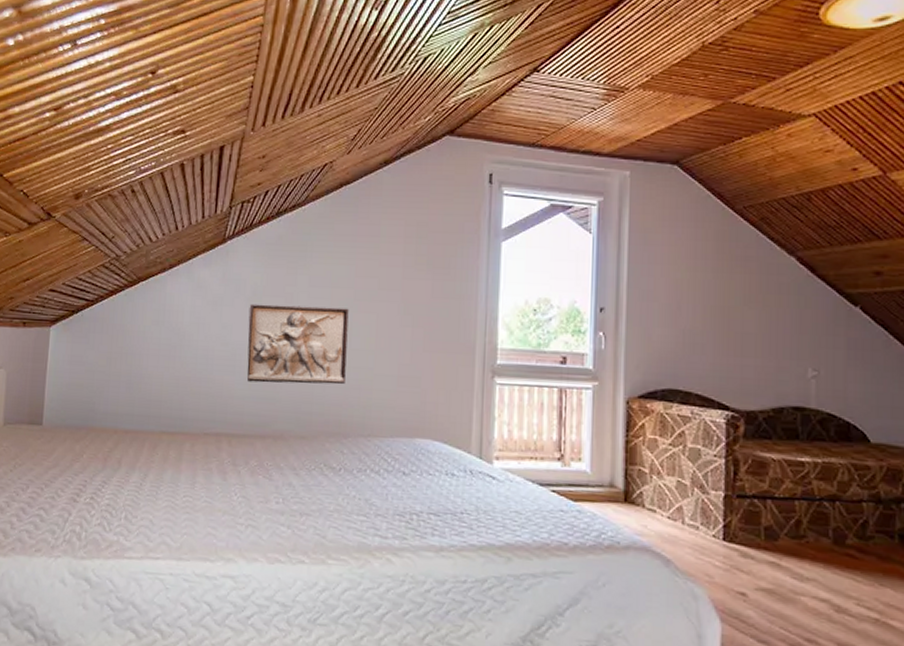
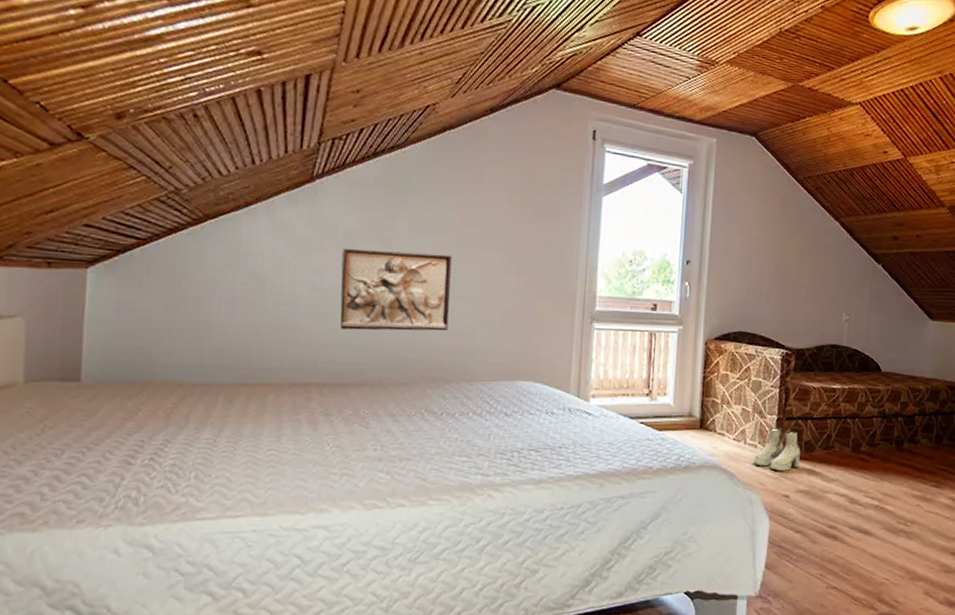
boots: none [695,505,759,562] -> present [753,426,800,471]

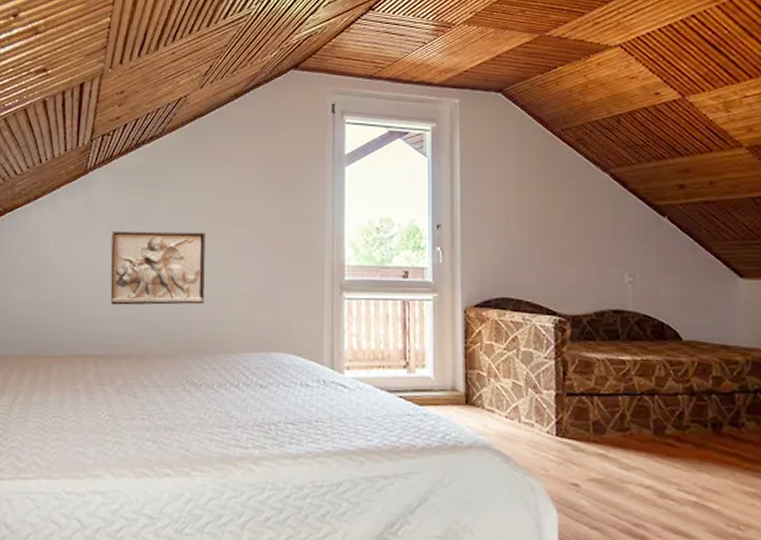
boots: present [753,426,800,471] -> none [531,403,588,455]

